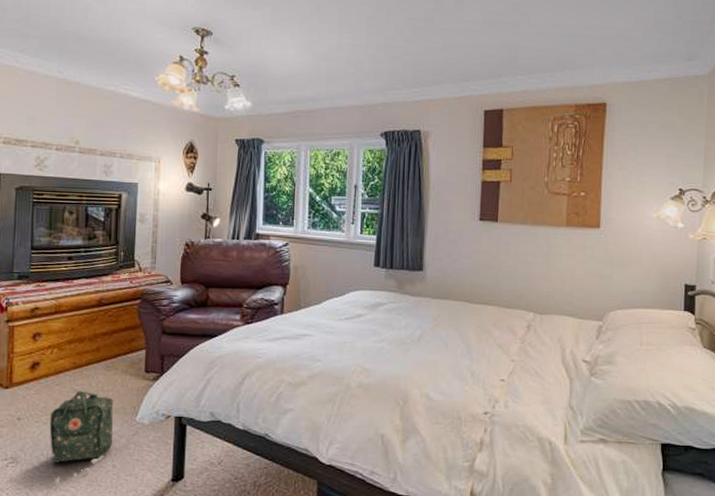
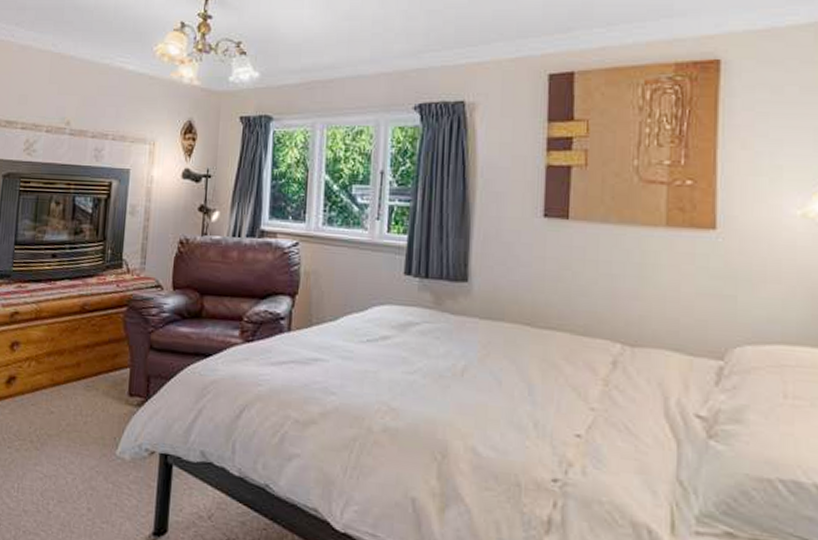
backpack: present [49,390,140,488] -> none [21,412,120,530]

